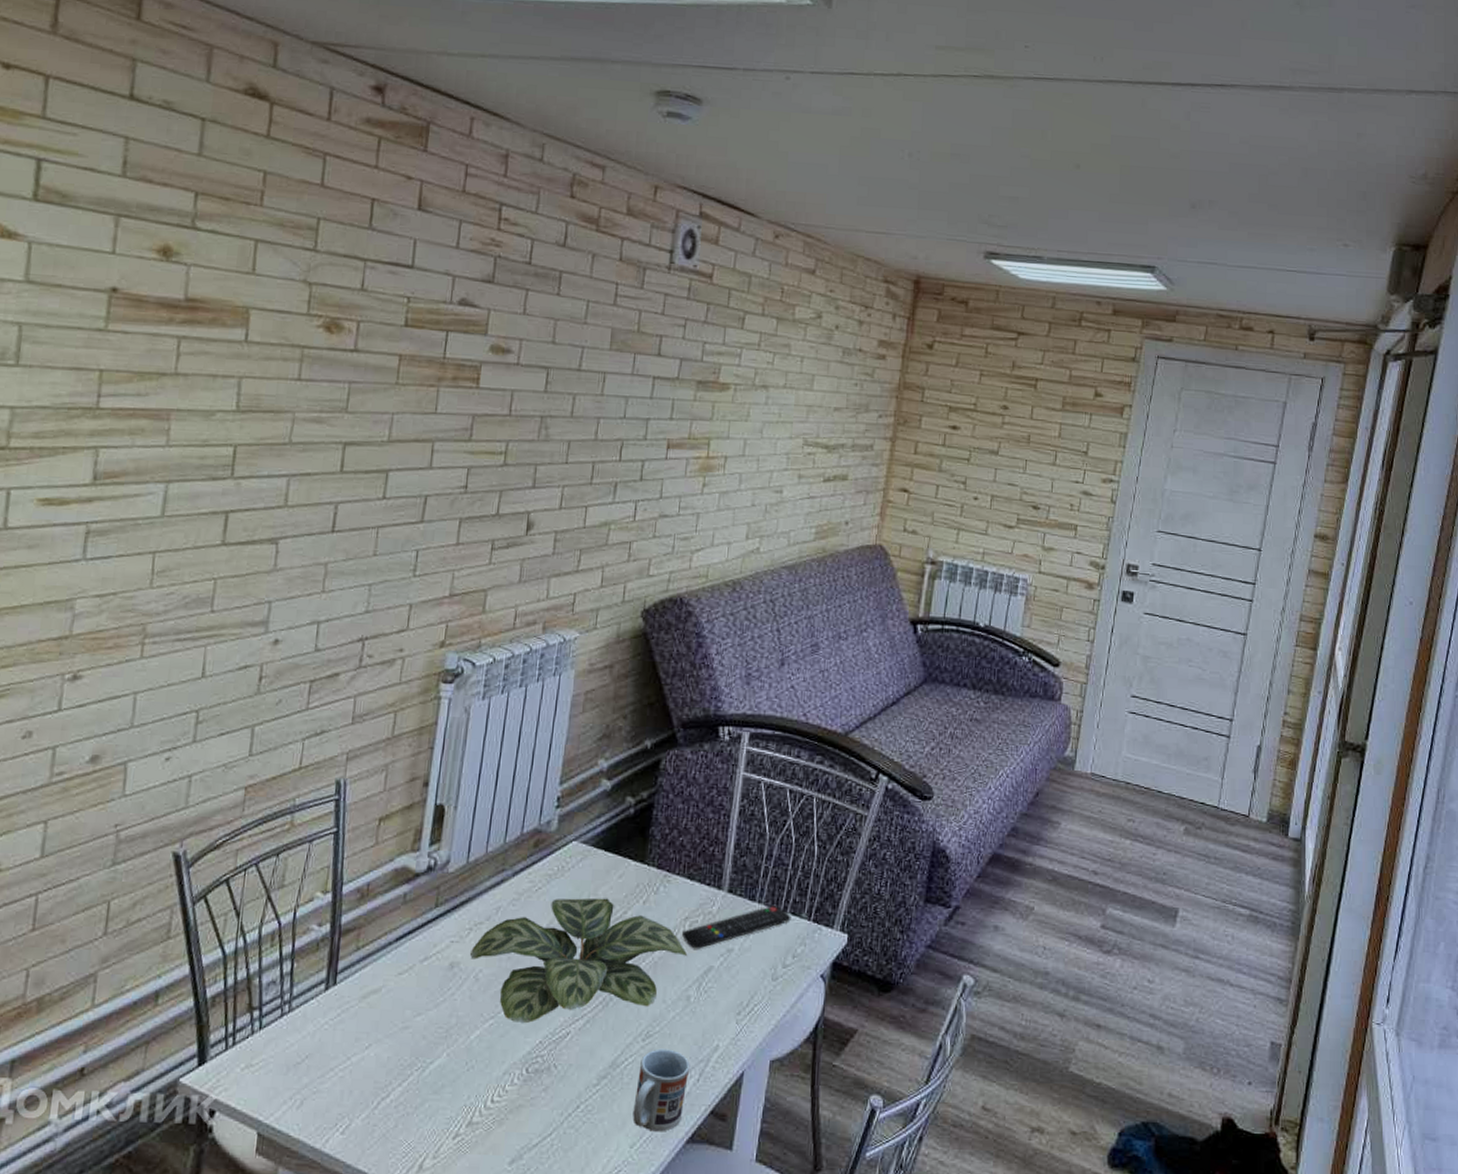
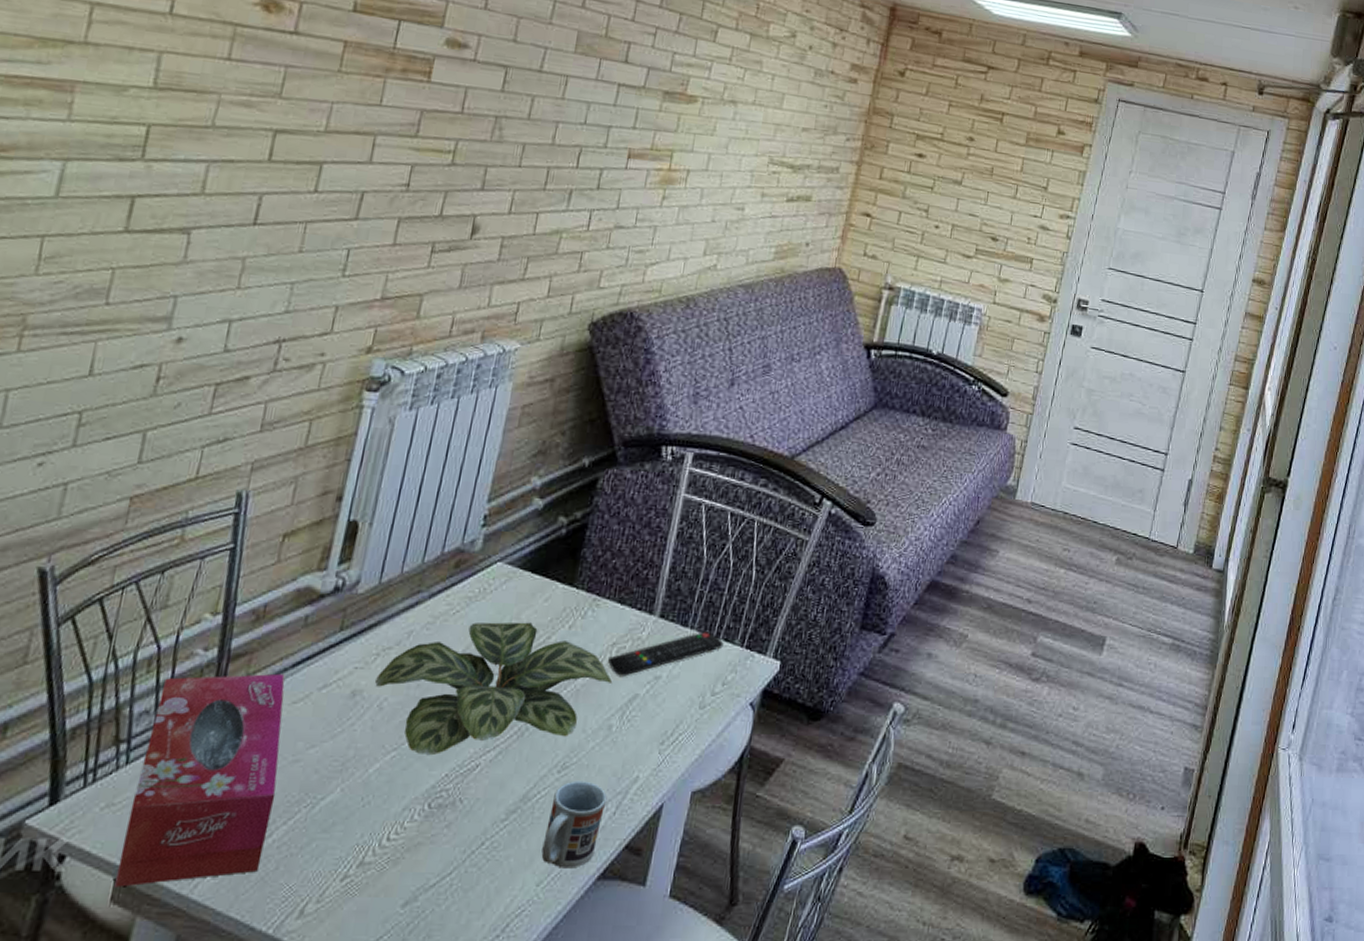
tissue box: none [258,947,391,1141] -> present [114,673,285,887]

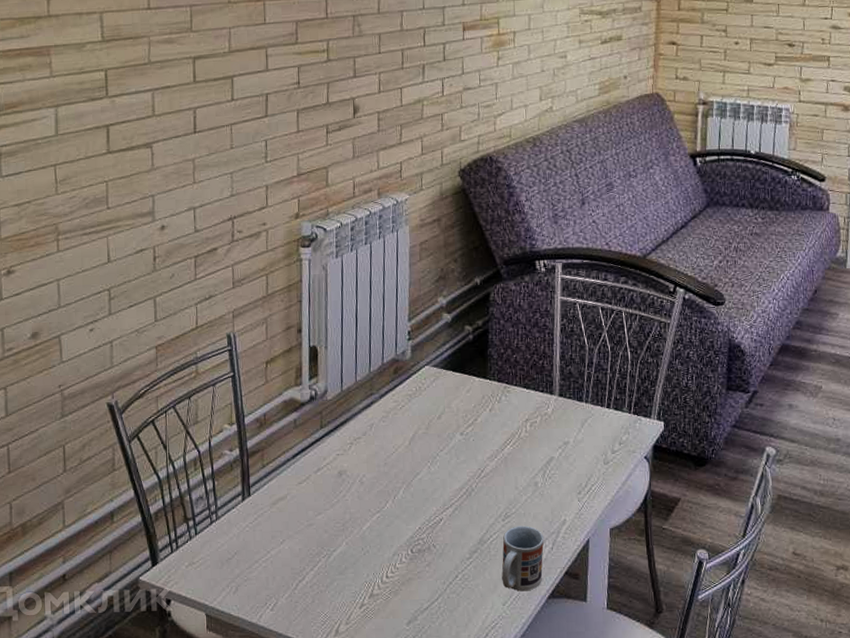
tissue box: present [114,673,285,887] -> none [206,463,301,620]
plant: present [375,622,613,756] -> none [354,409,532,515]
remote control: present [607,630,724,677] -> none [524,403,615,444]

